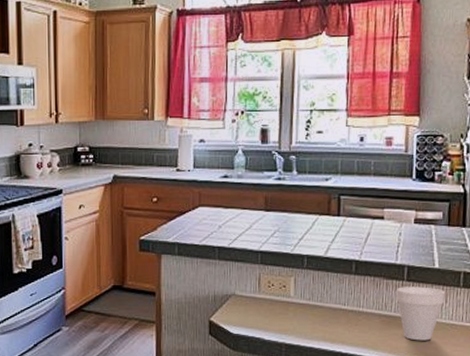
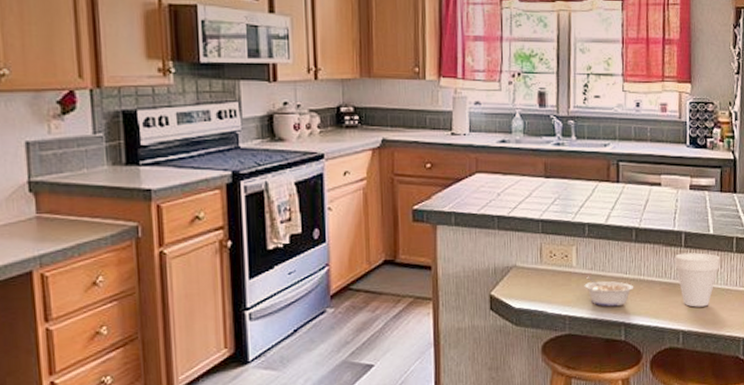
legume: none [301,306,353,337] -> present [584,276,634,307]

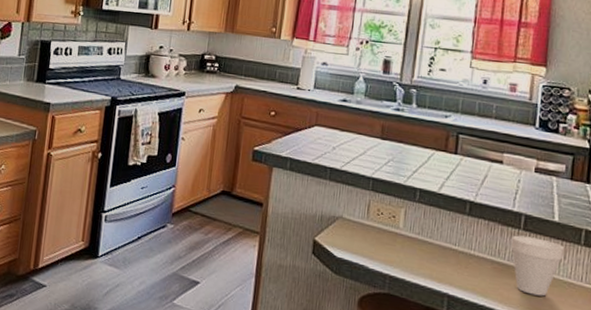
legume: present [584,276,634,307] -> none [409,240,463,277]

